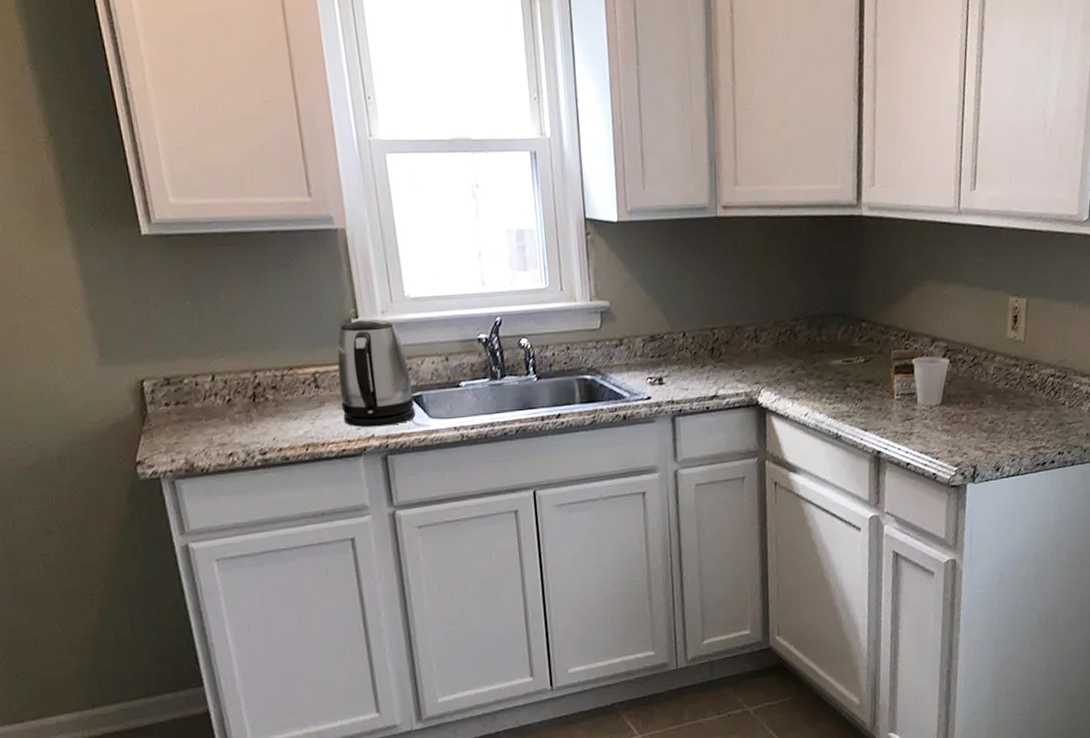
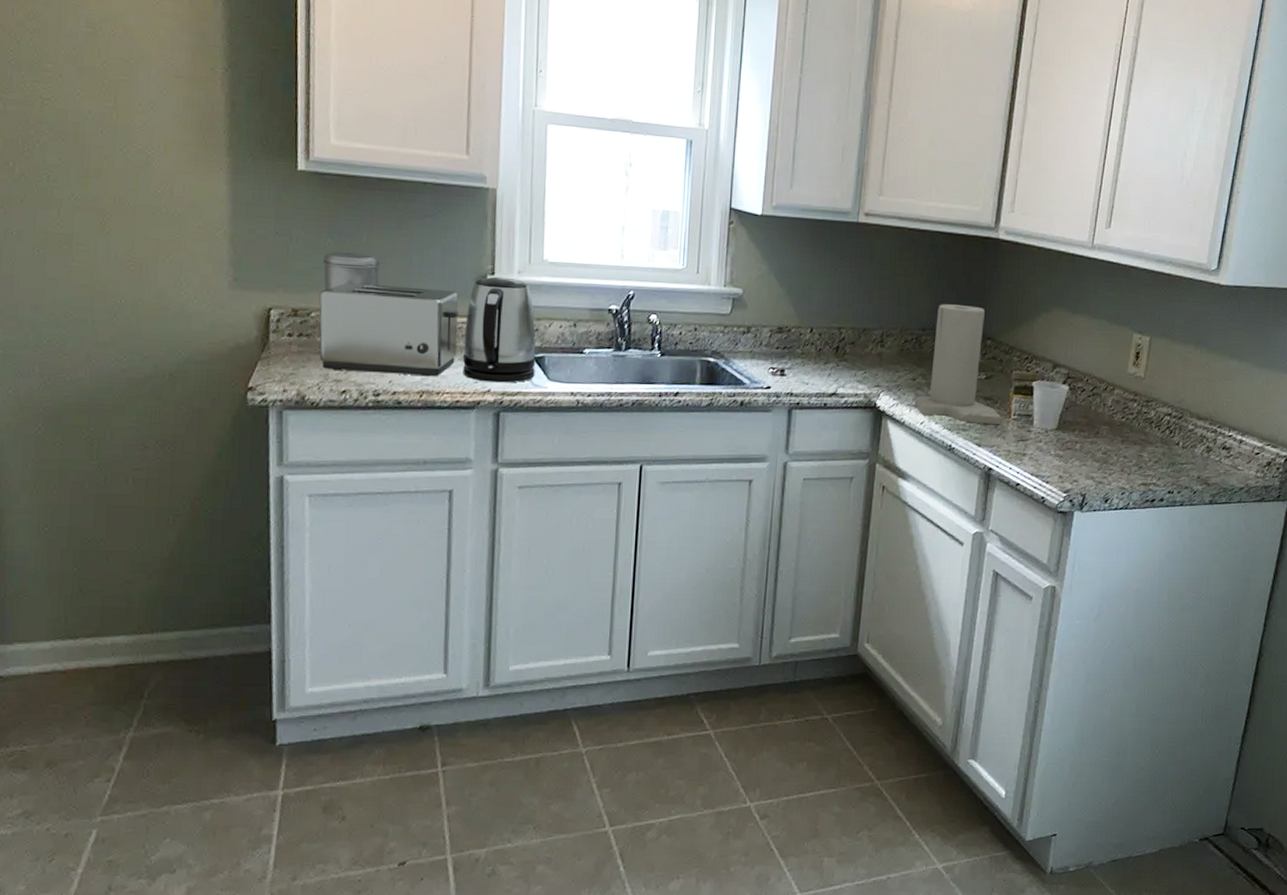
canister: none [185,312,246,355] -> present [323,251,380,290]
toaster: none [188,339,335,435] -> present [319,282,459,377]
paper towel: none [795,289,886,409] -> present [914,304,1002,424]

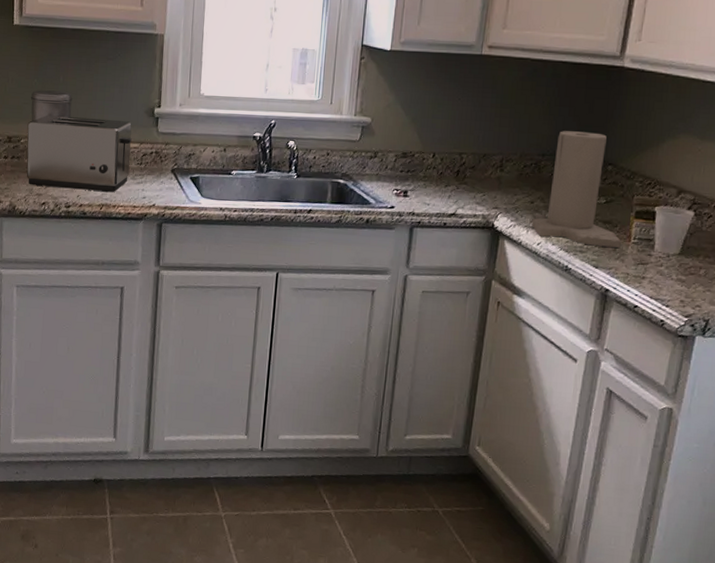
kettle: present [462,276,536,383] -> none [134,109,193,199]

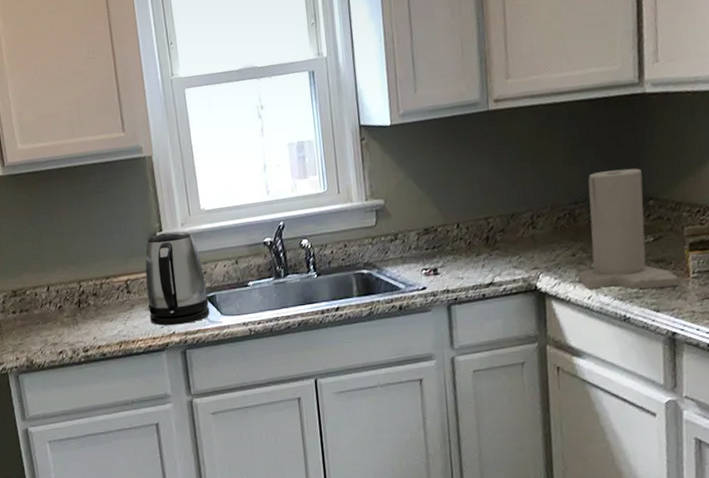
toaster: present [26,115,132,193] -> none [30,252,143,336]
canister: present [30,90,73,121] -> none [28,233,73,271]
kettle: none [134,109,193,199] -> present [145,231,210,326]

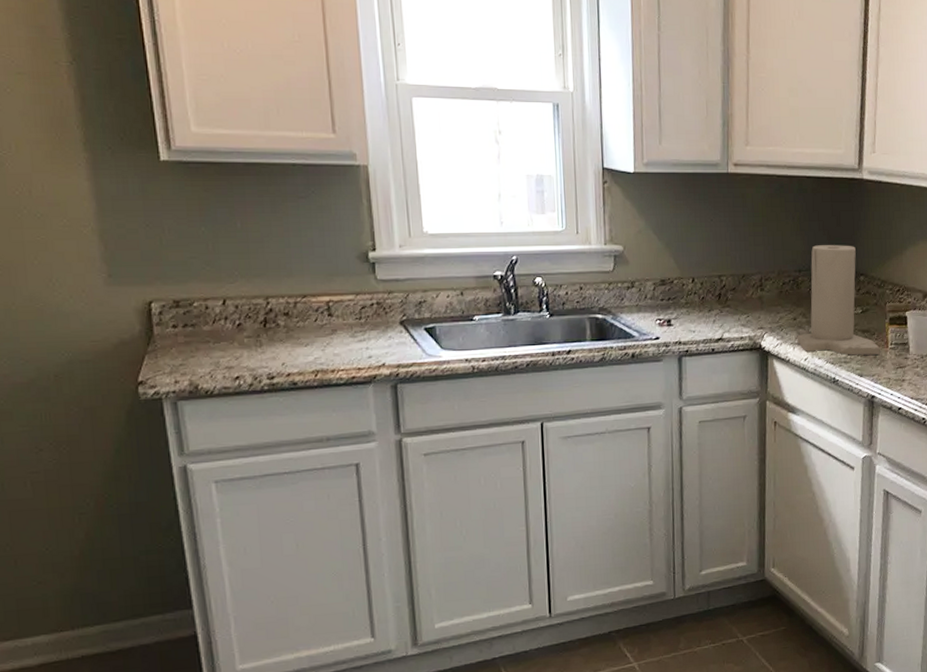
kettle: present [145,231,210,326] -> none [352,252,428,356]

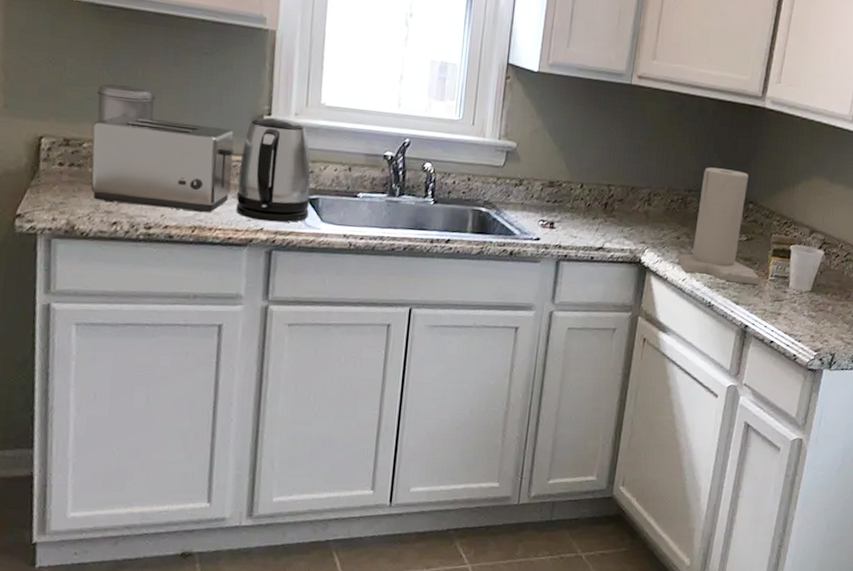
canister: none [198,239,260,279] -> present [97,83,156,122]
toaster: none [199,269,347,357] -> present [90,115,234,213]
kettle: none [352,252,428,356] -> present [236,117,311,223]

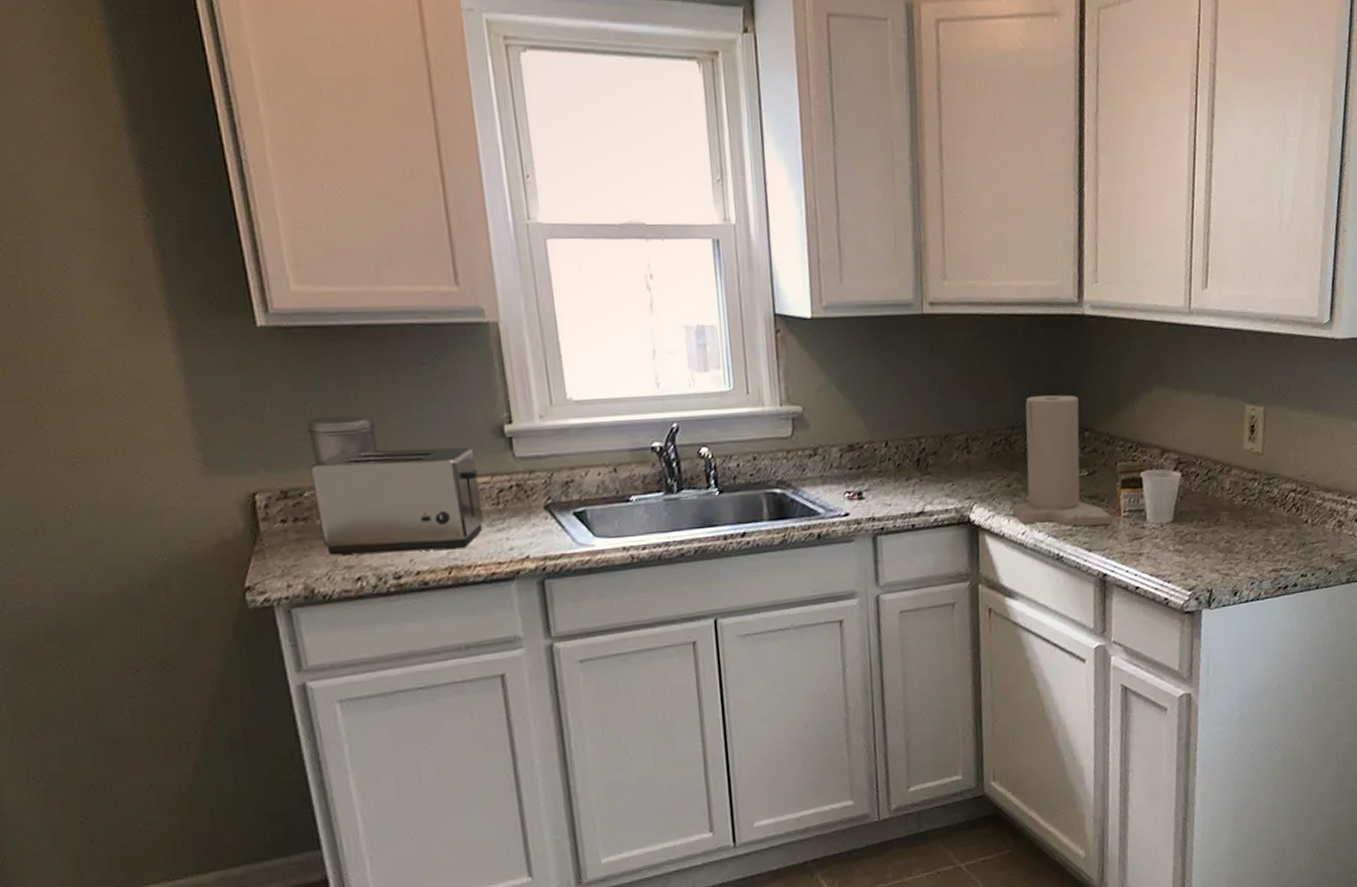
kettle: present [236,117,311,223] -> none [487,424,578,548]

